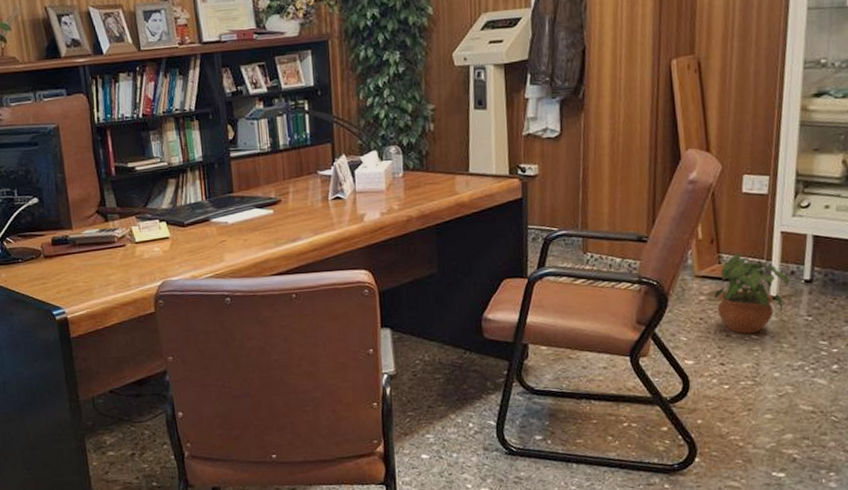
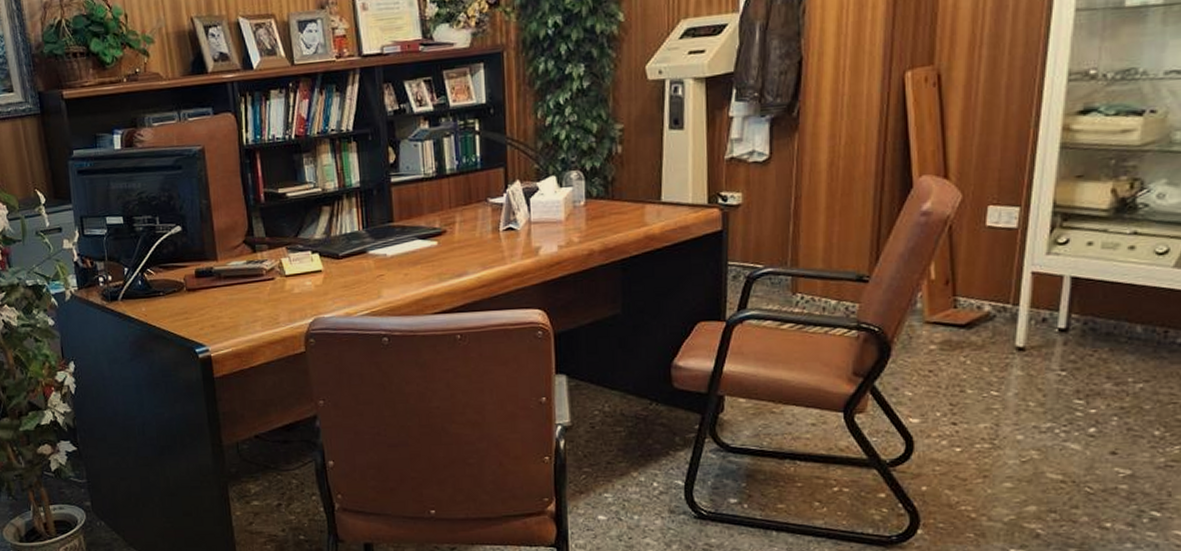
potted plant: present [713,253,790,334] -> none [946,297,1041,390]

